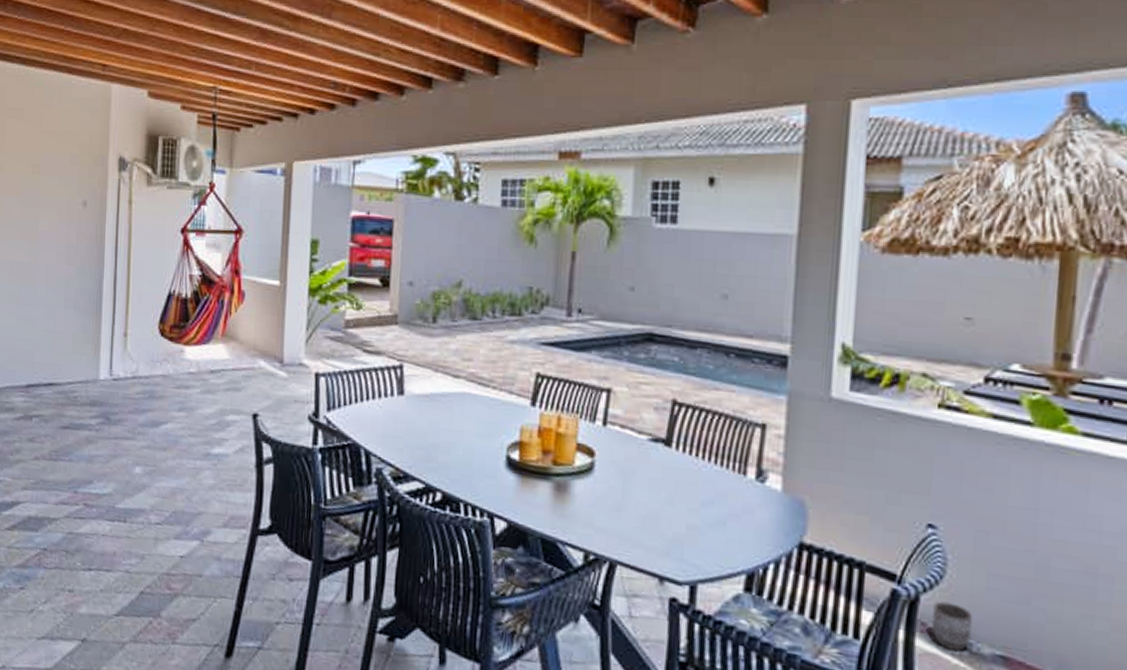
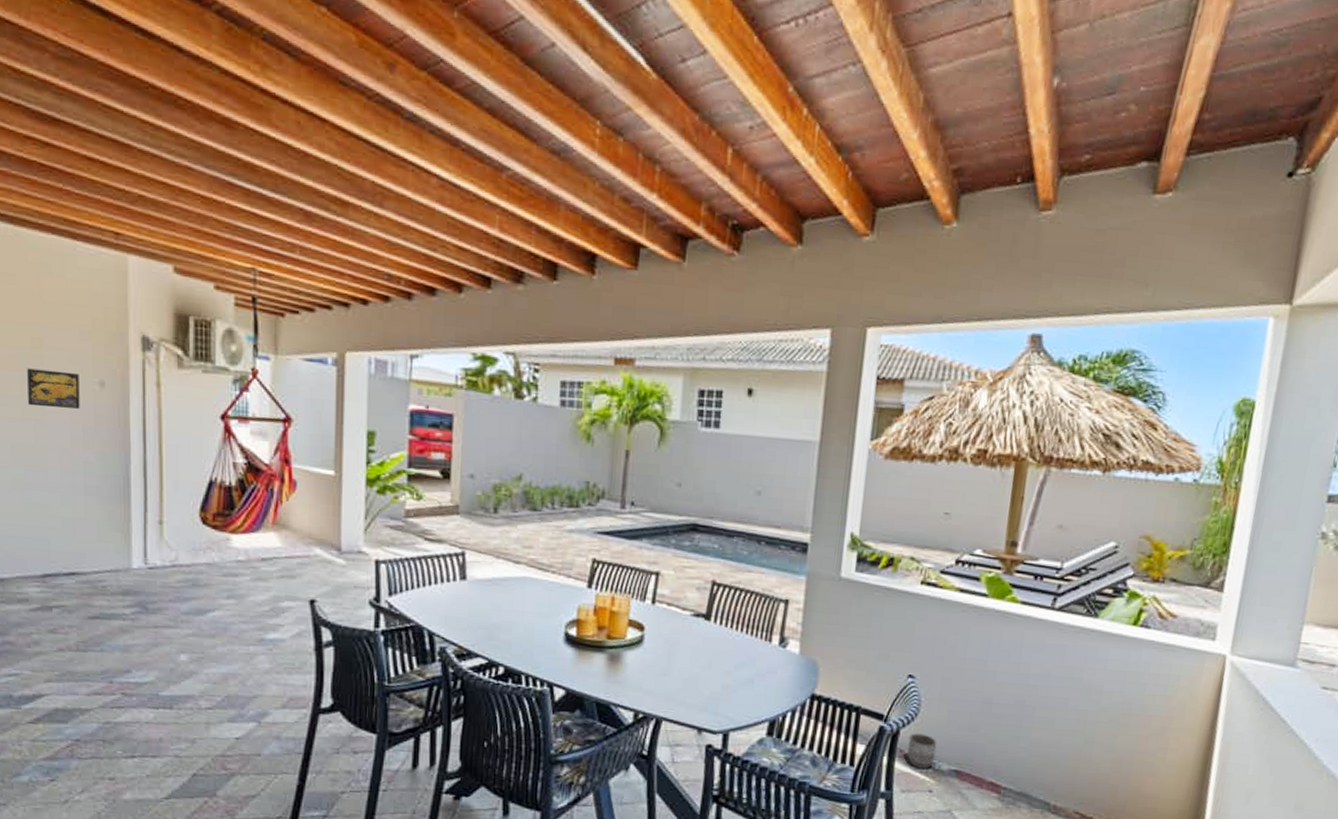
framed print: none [26,192,67,228] -> present [27,368,80,409]

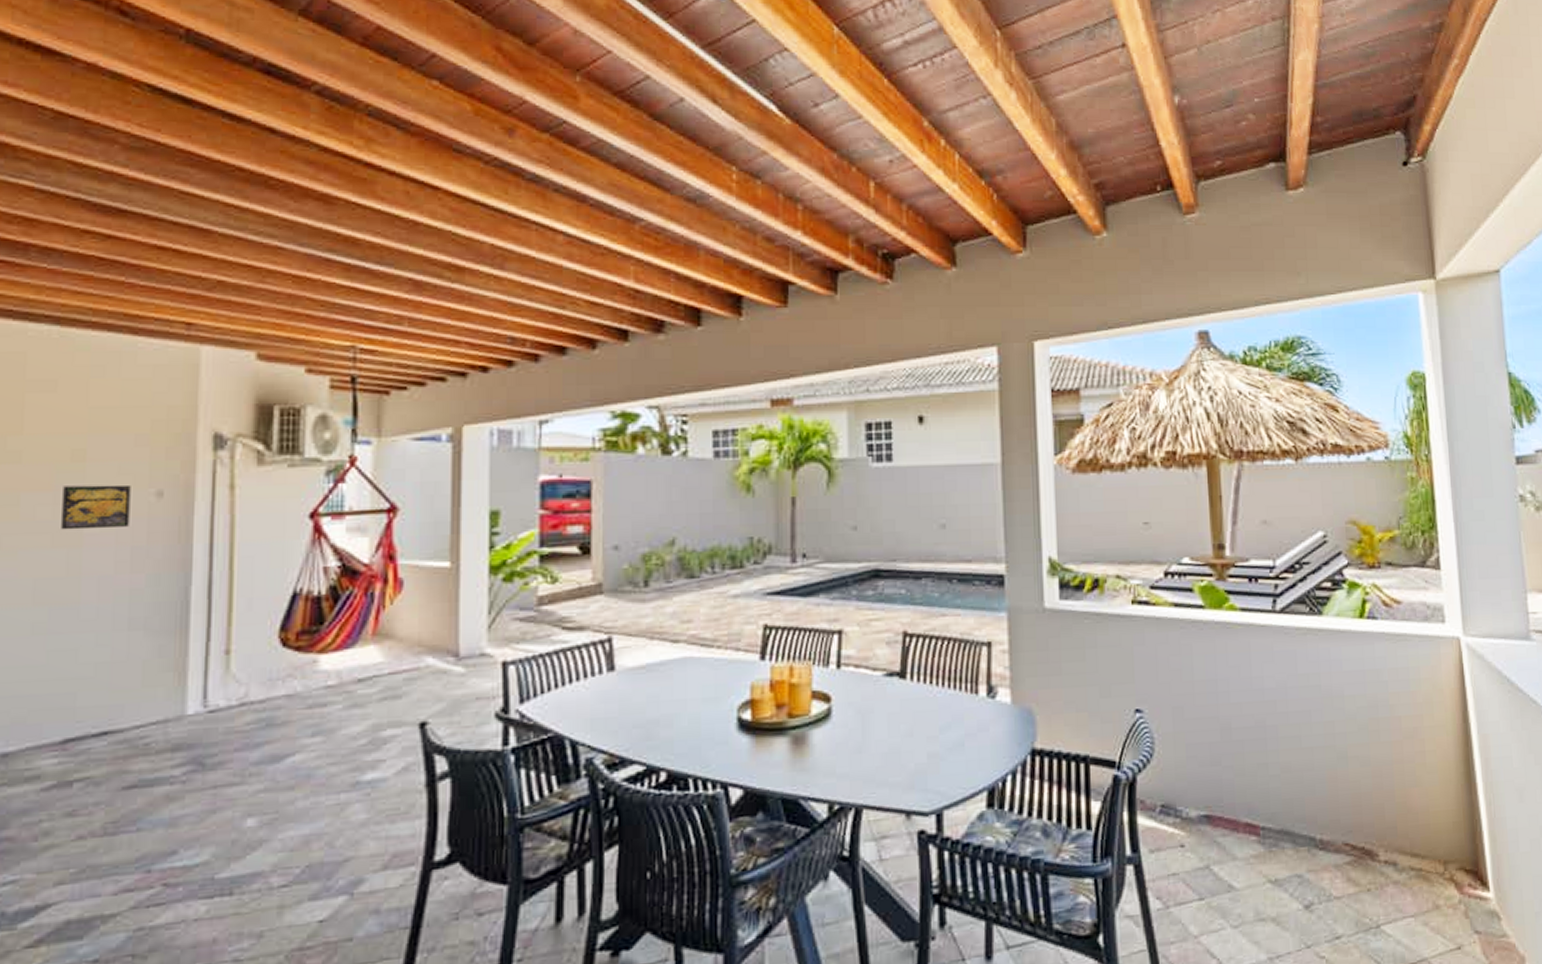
planter: present [907,733,937,770] -> none [1148,777,1181,821]

